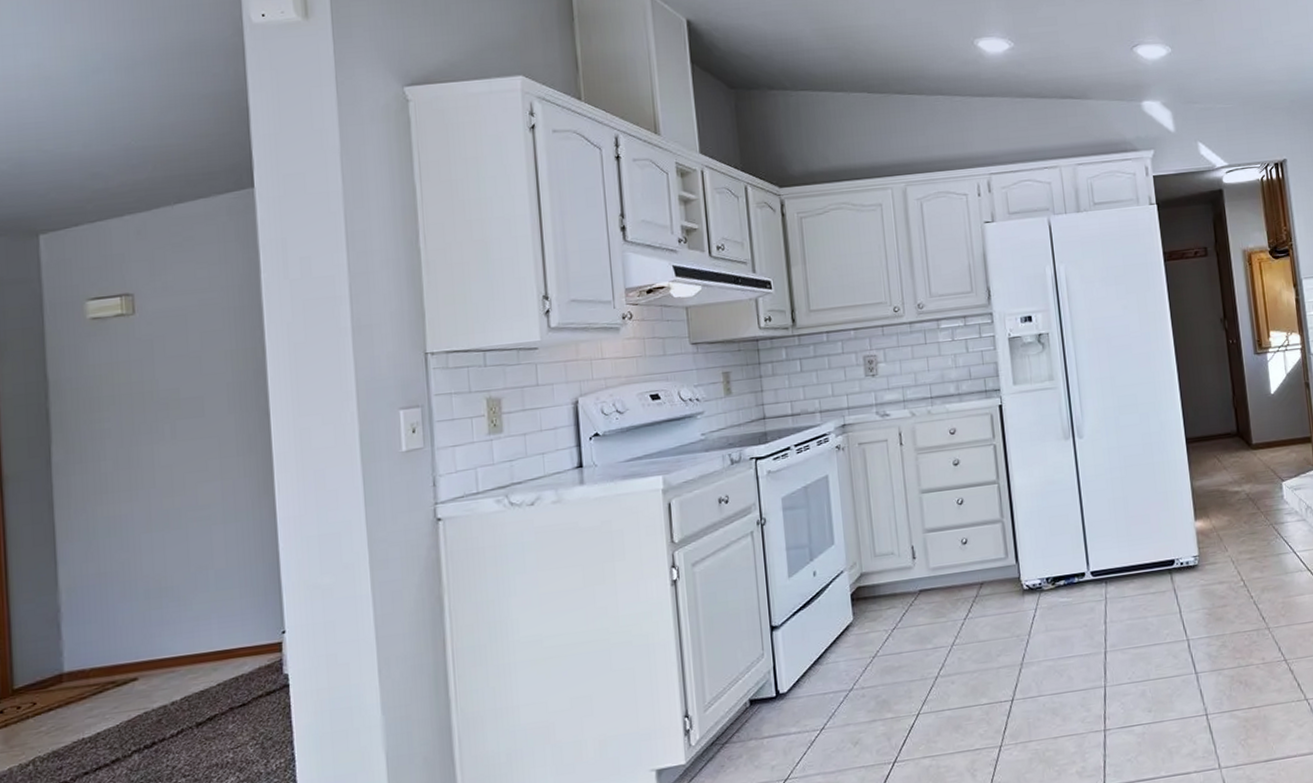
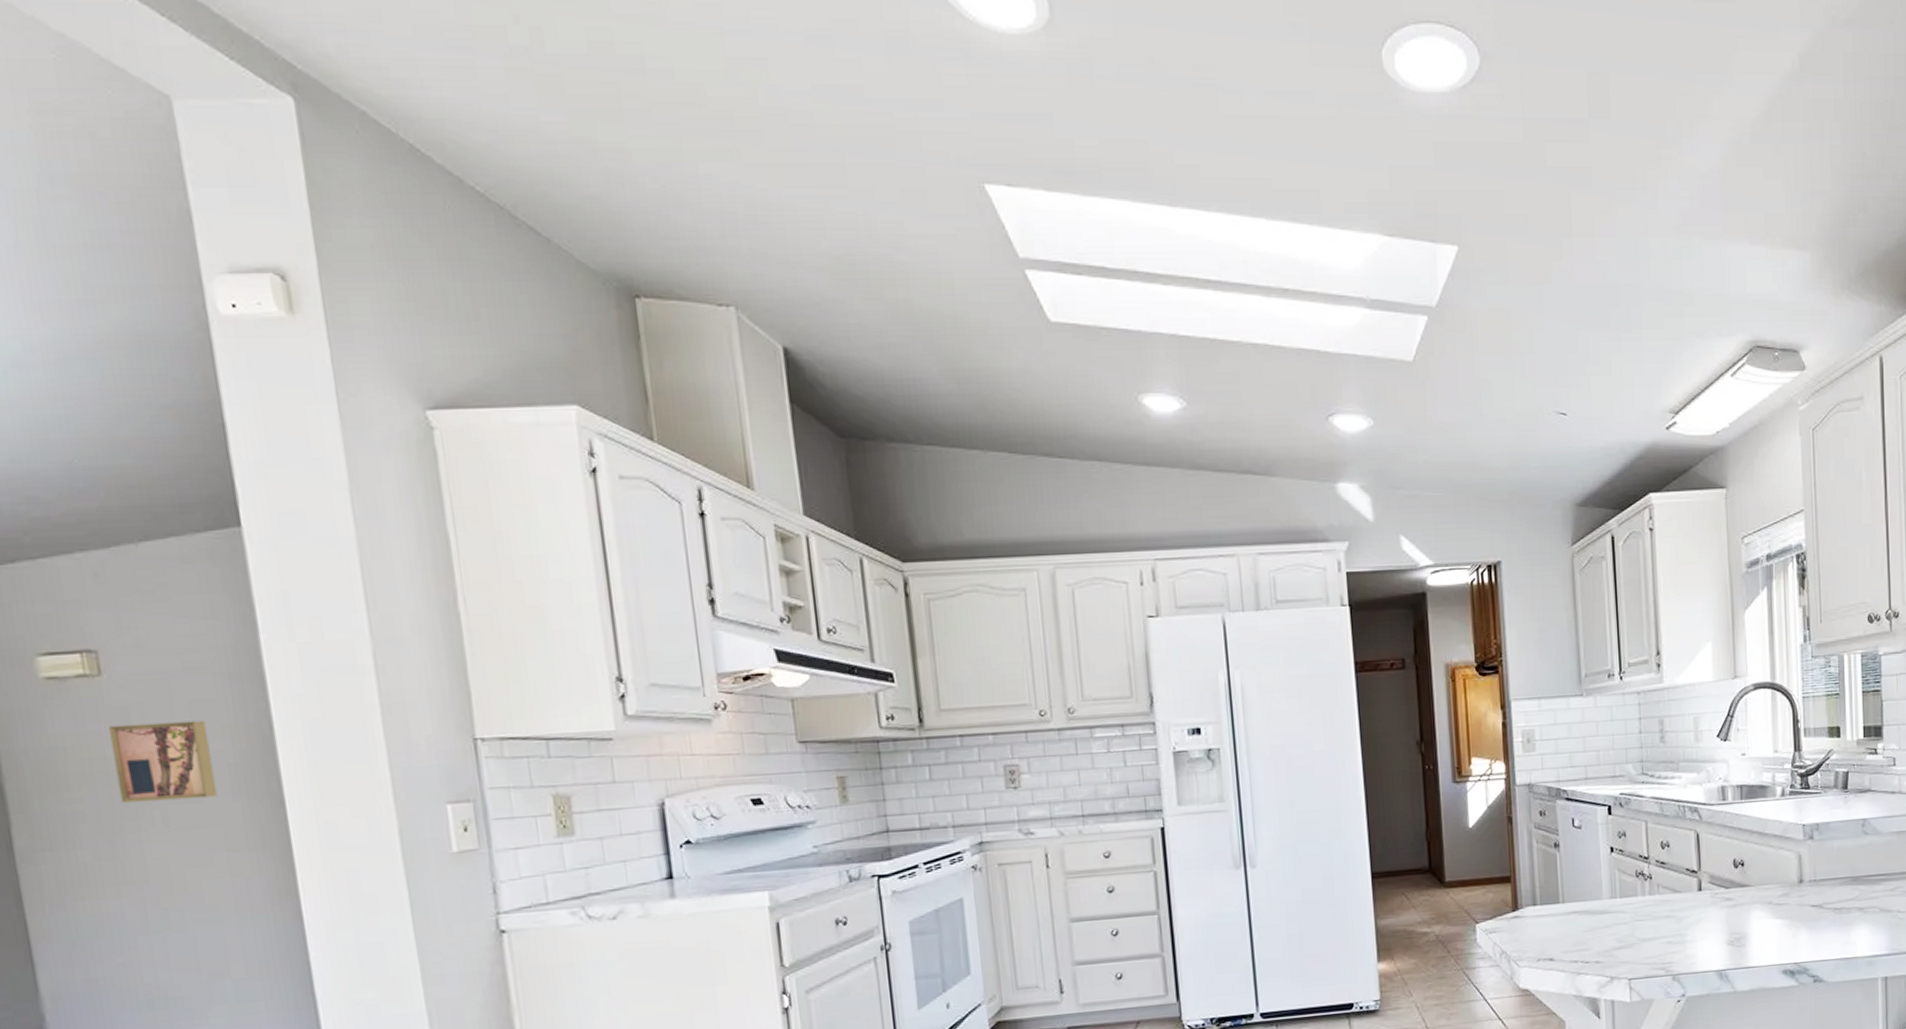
wall art: none [136,348,216,420] -> present [109,720,217,803]

